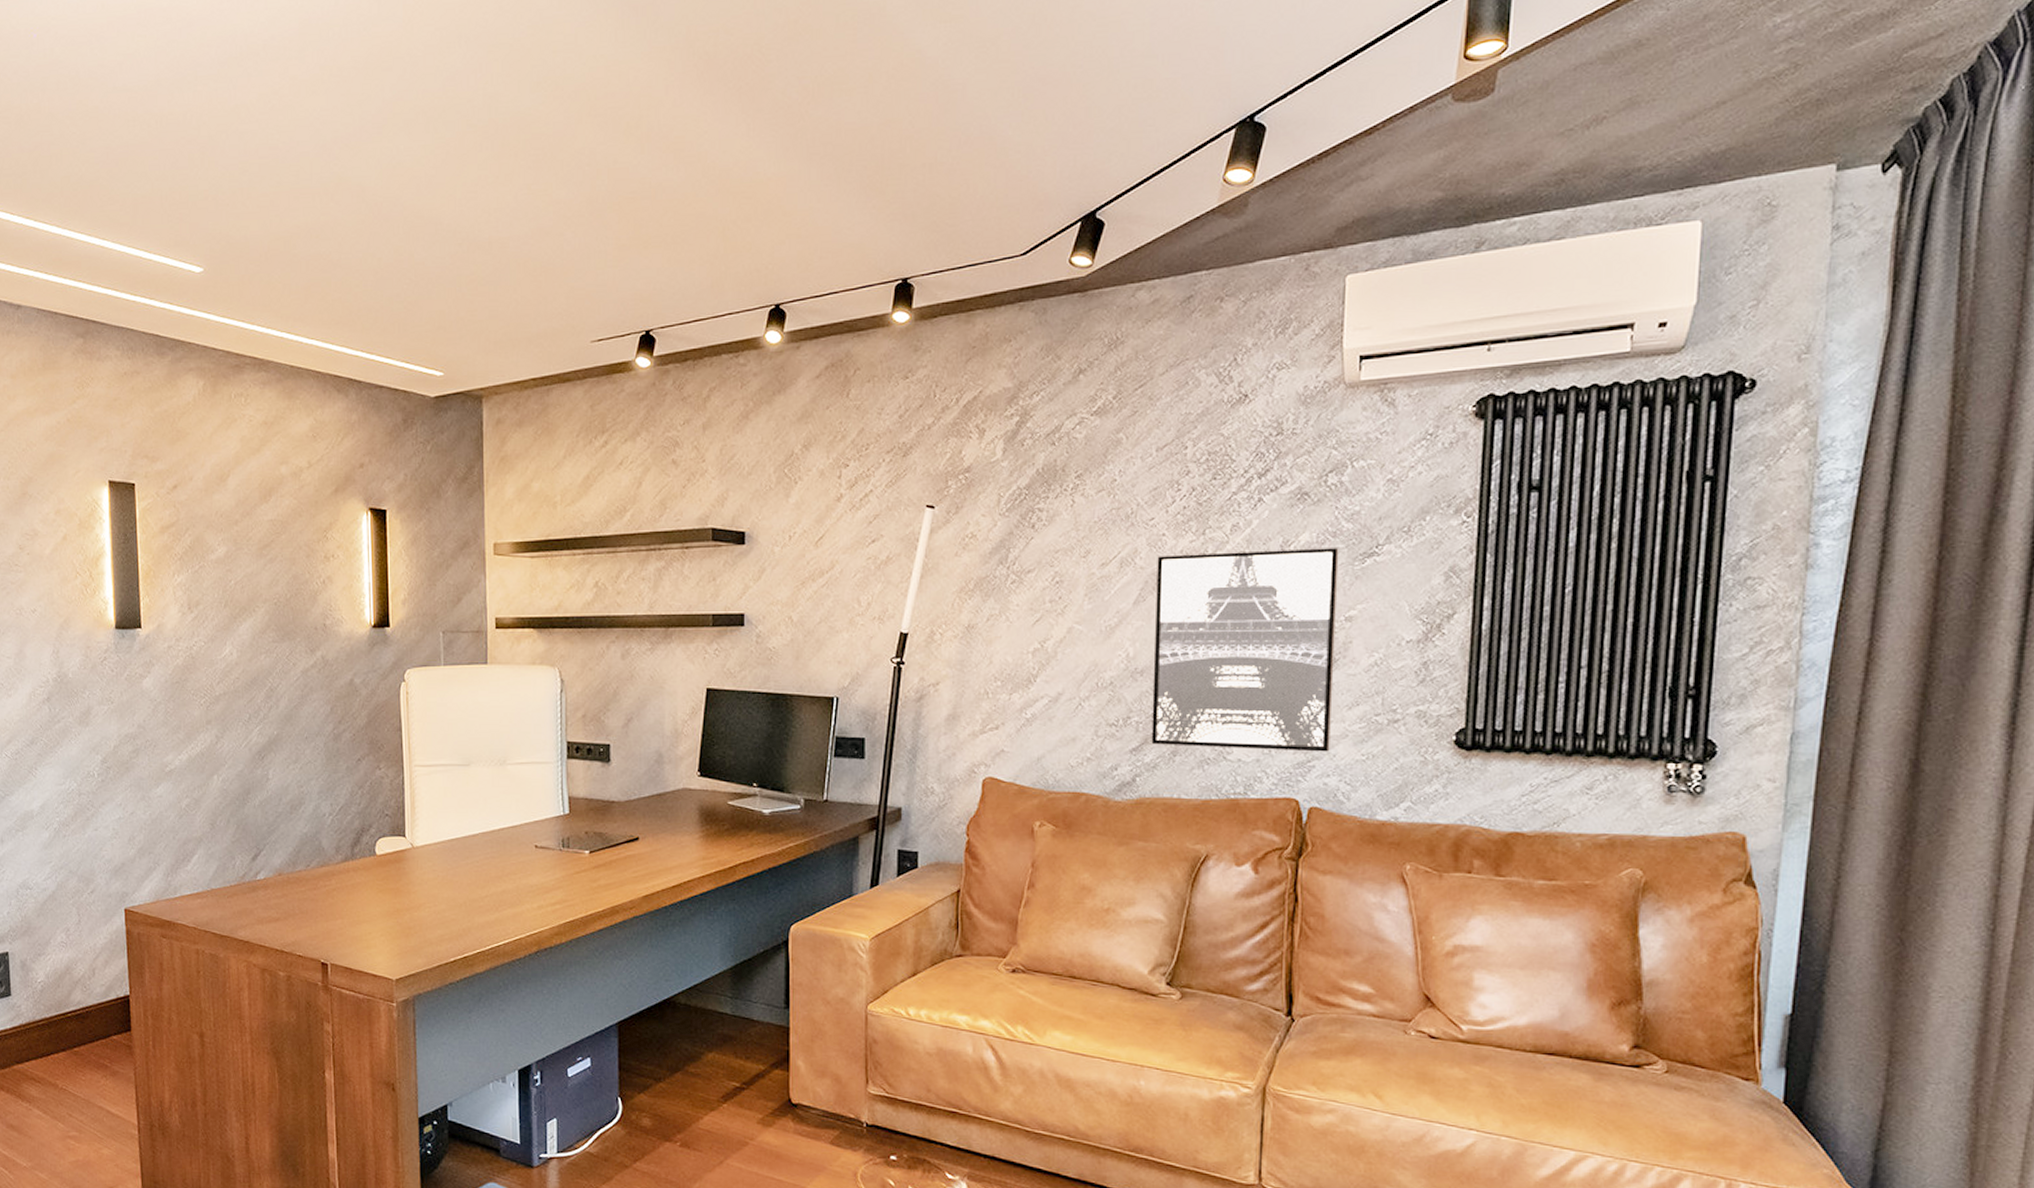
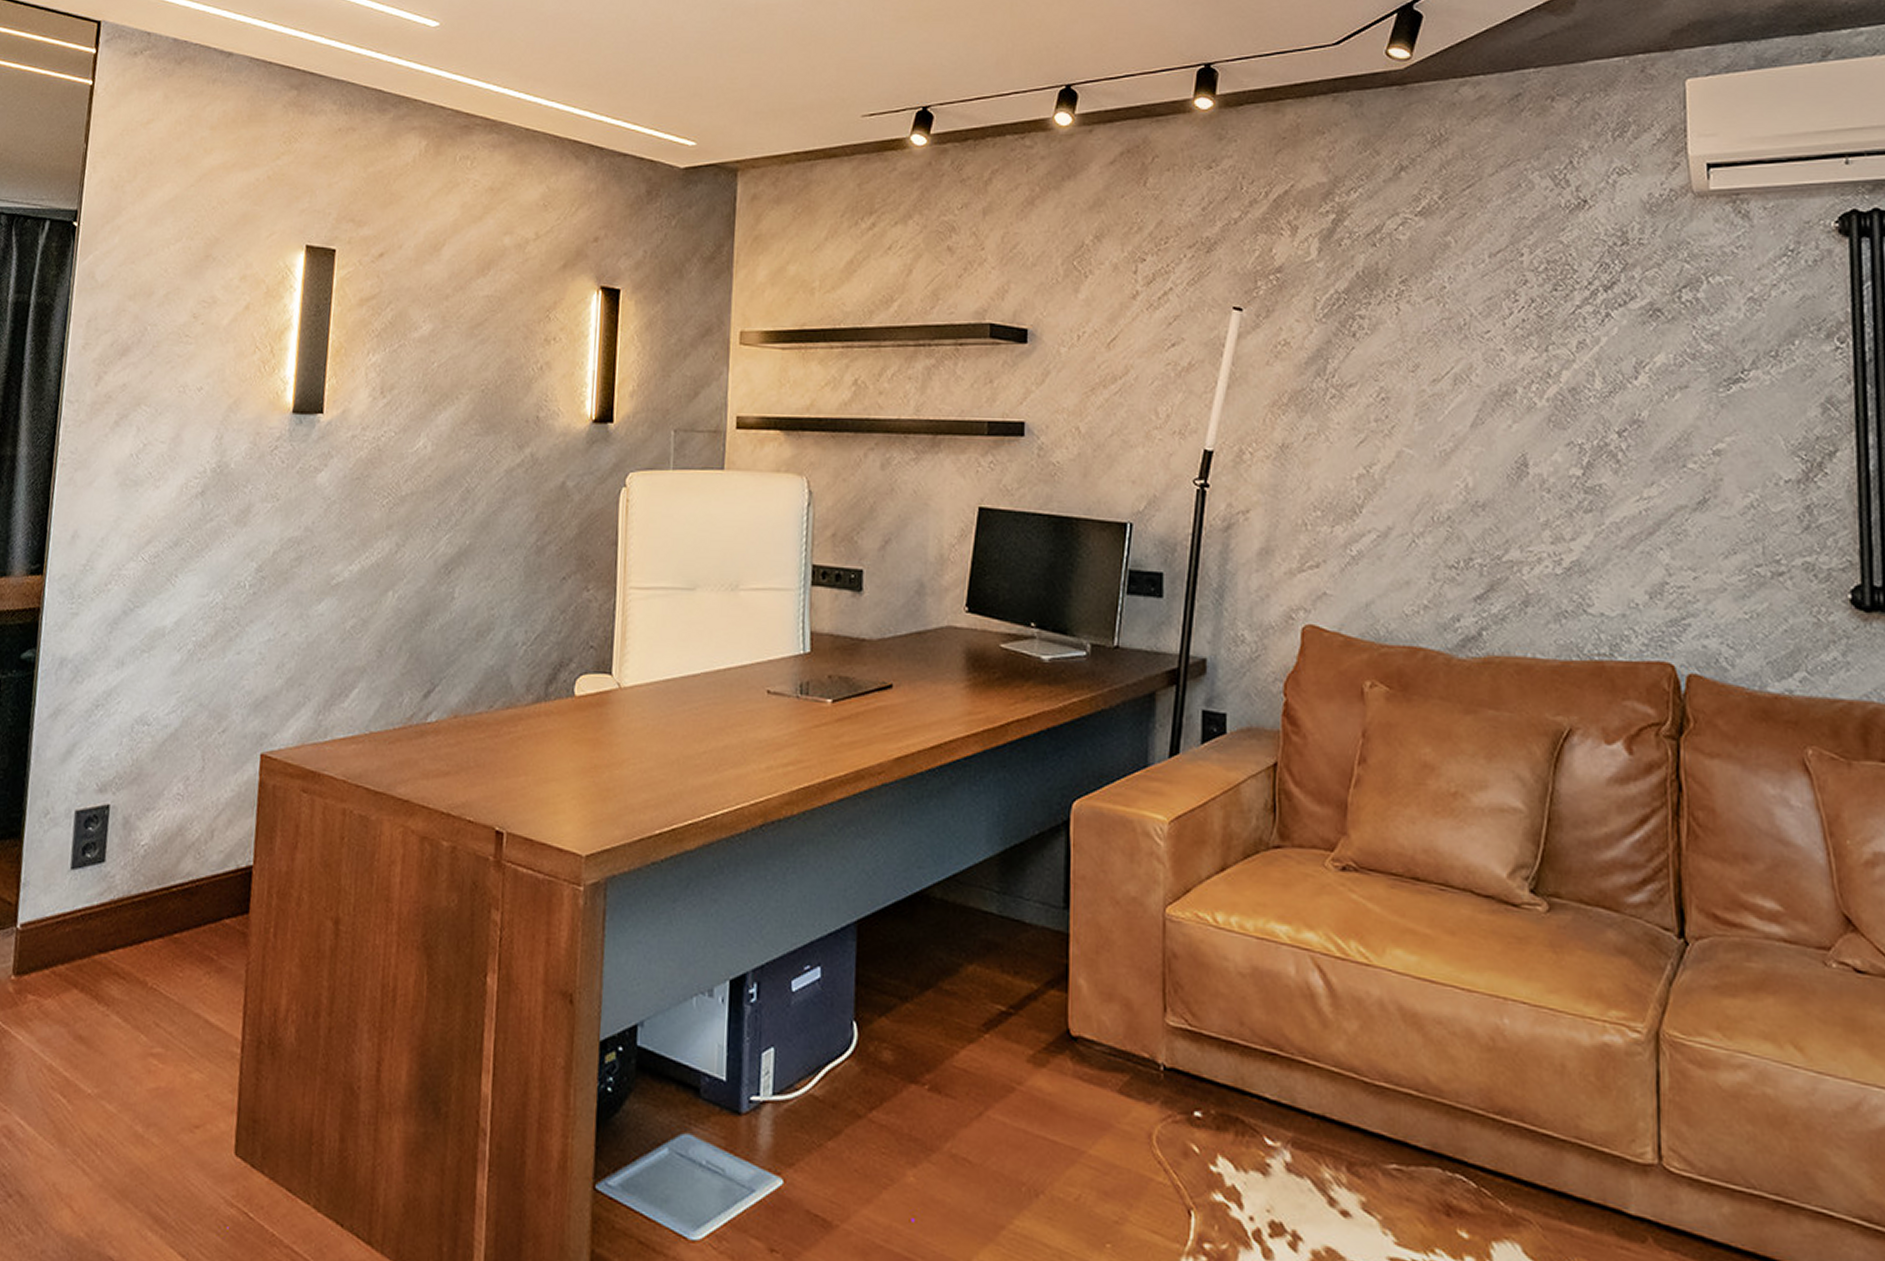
wall art: present [1151,548,1339,752] -> none [1495,371,1707,608]

